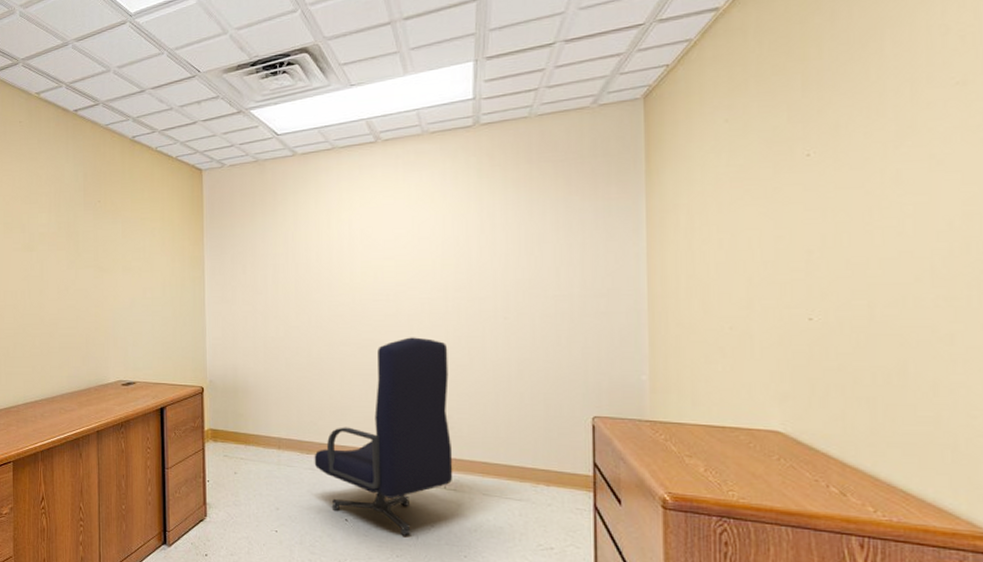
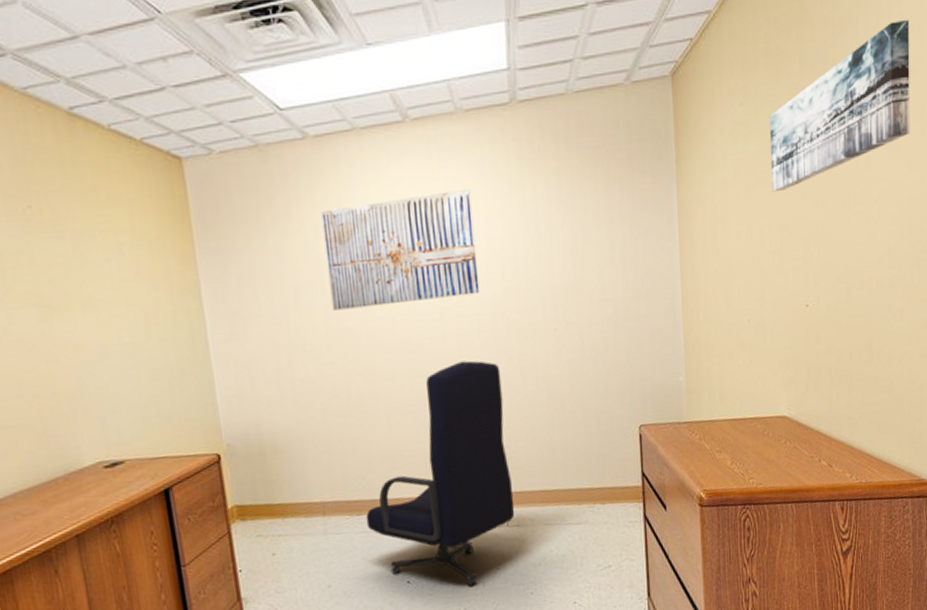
wall art: none [301,195,433,286] -> present [321,189,480,311]
wall art: none [761,30,963,204] -> present [769,19,910,192]

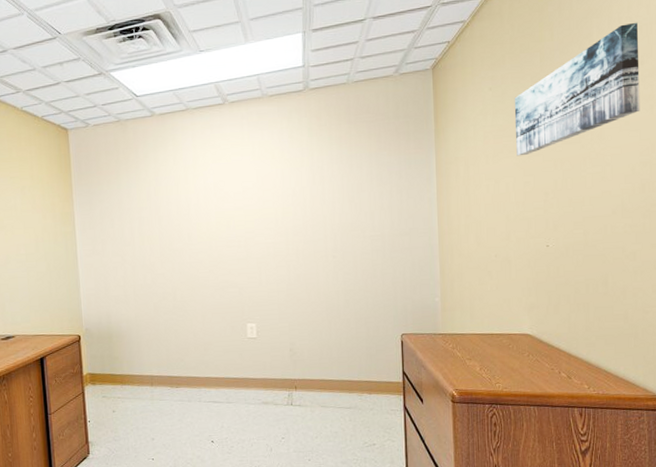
wall art: present [321,189,480,311] -> none [161,152,276,237]
office chair: present [365,360,515,586] -> none [182,277,298,449]

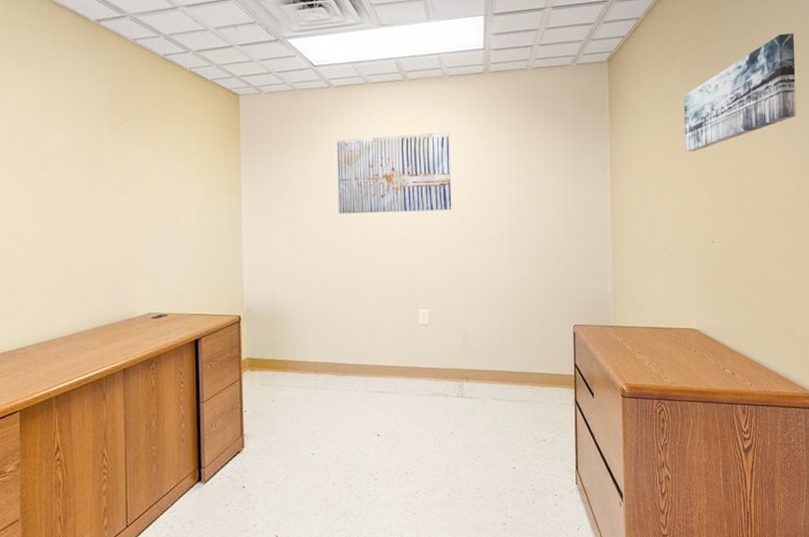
wall art: none [161,152,276,237] -> present [337,133,452,214]

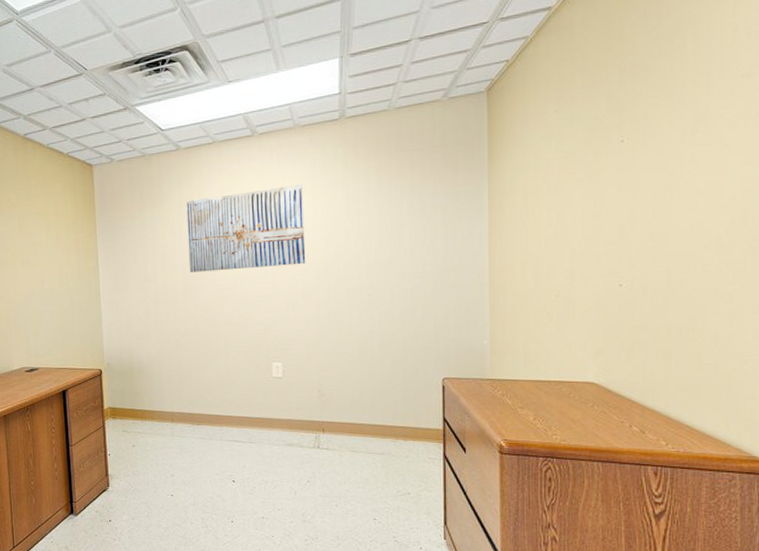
wall art: present [683,33,797,152] -> none [584,28,747,186]

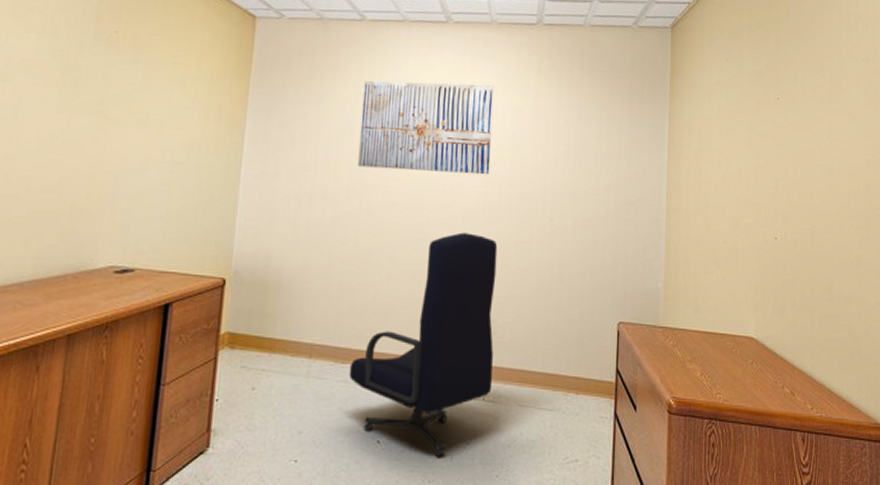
office chair: none [204,315,326,492] -> present [348,232,498,457]

